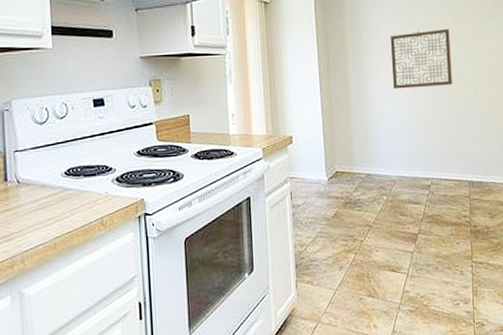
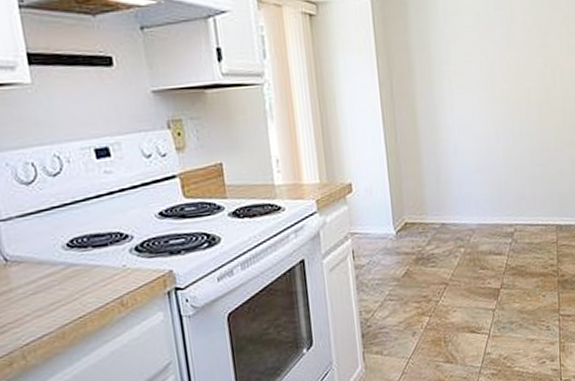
wall art: present [390,28,452,89] -> none [465,43,538,121]

